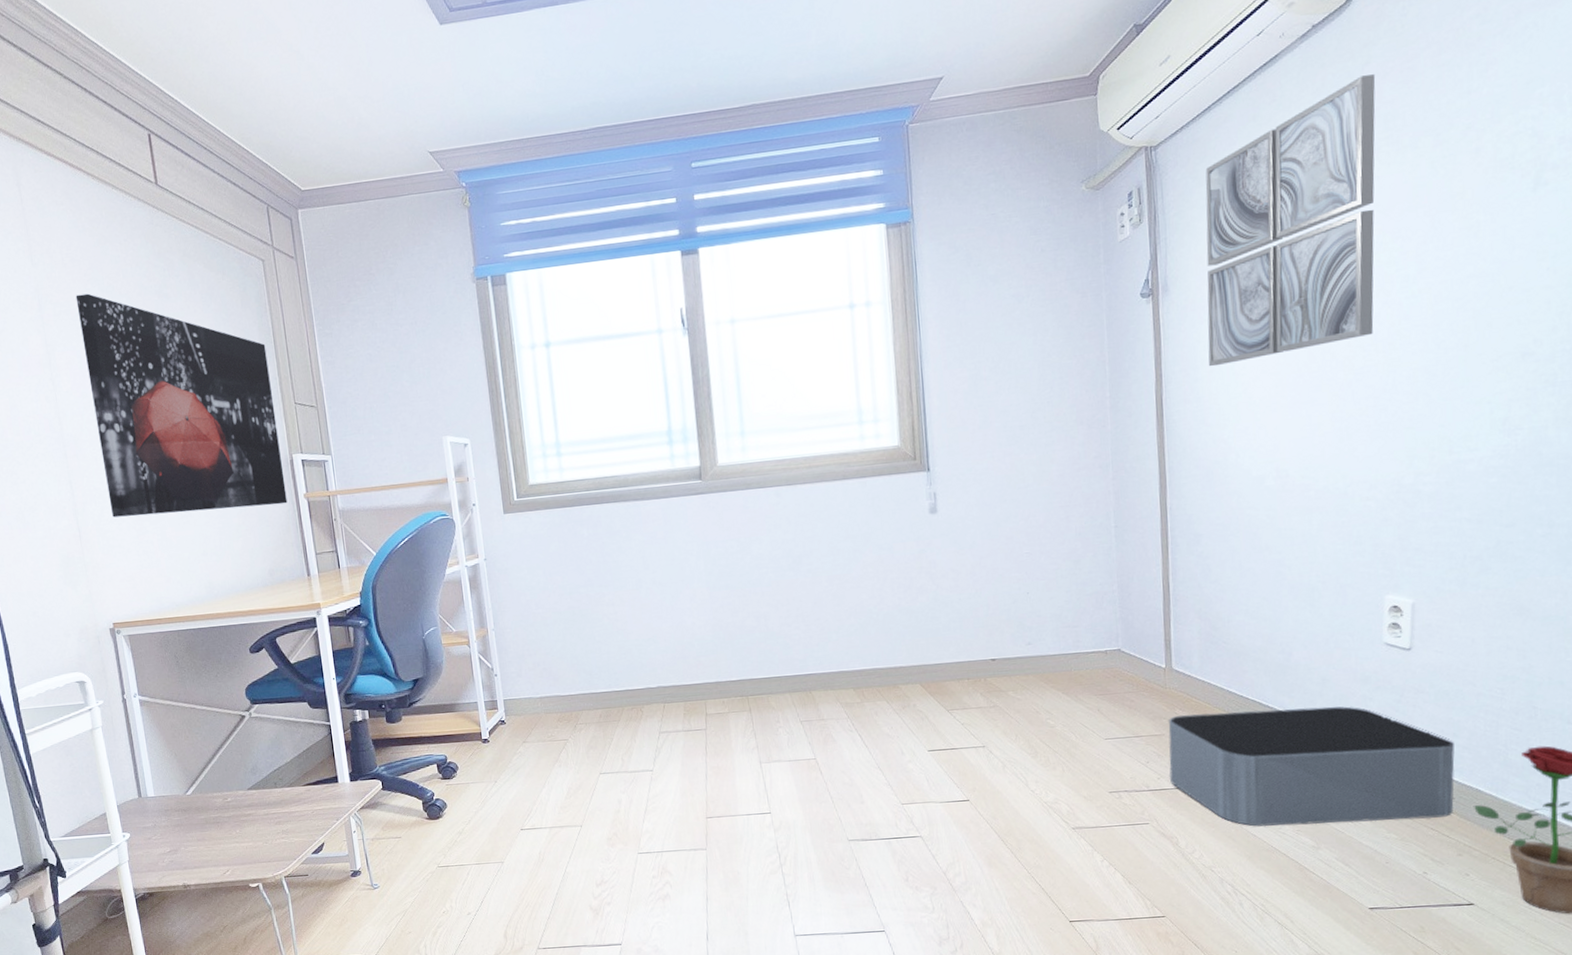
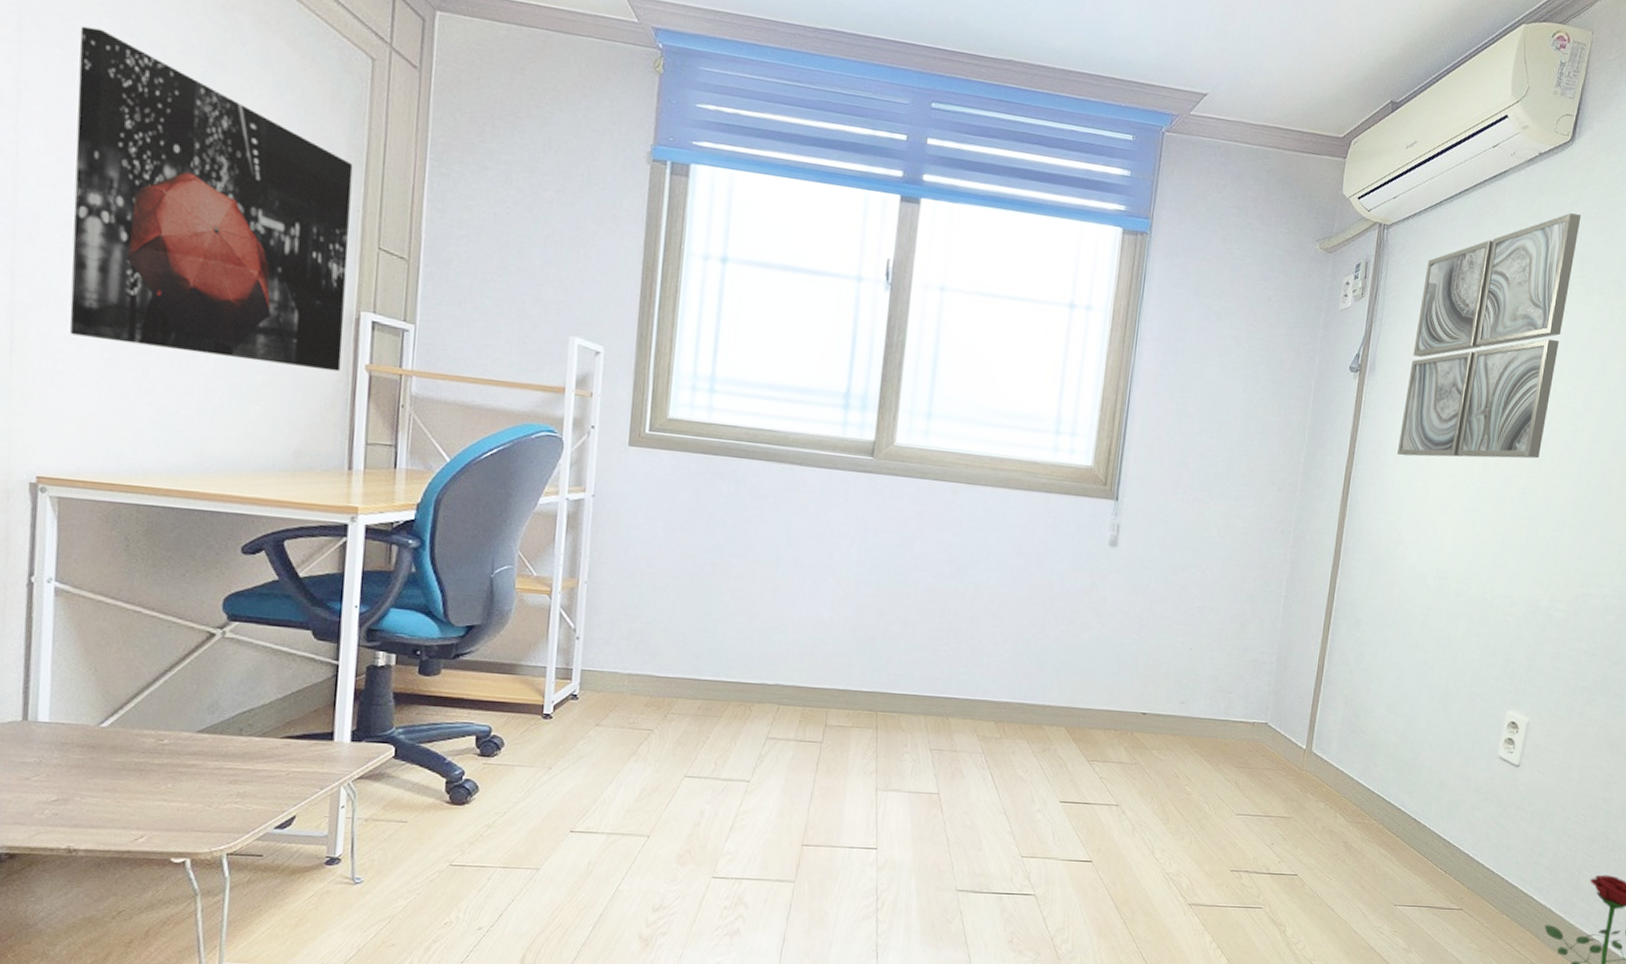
storage bin: present [1168,706,1455,827] -> none [1289,800,1539,934]

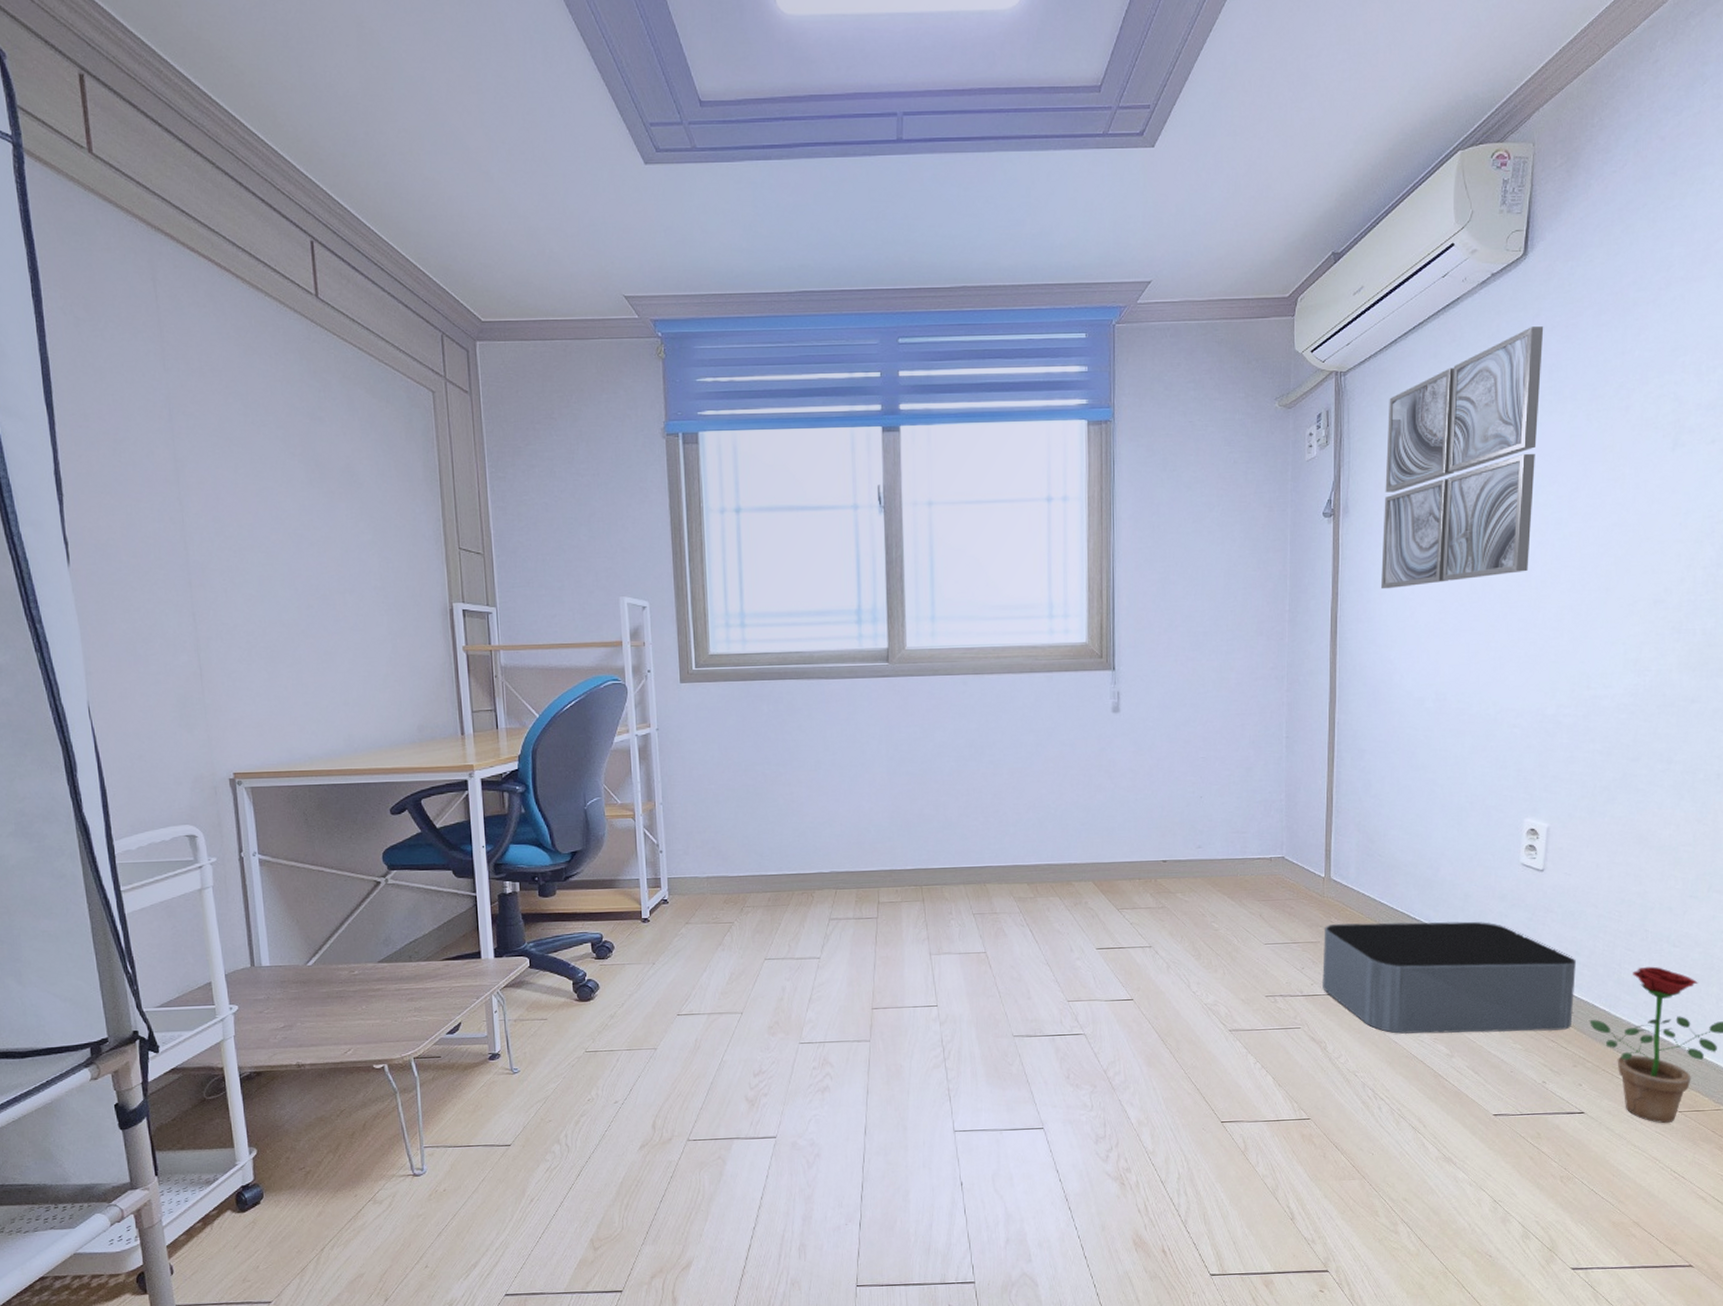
wall art: present [70,26,353,372] -> none [213,408,444,657]
storage bin: none [1289,800,1539,934] -> present [1322,921,1576,1034]

